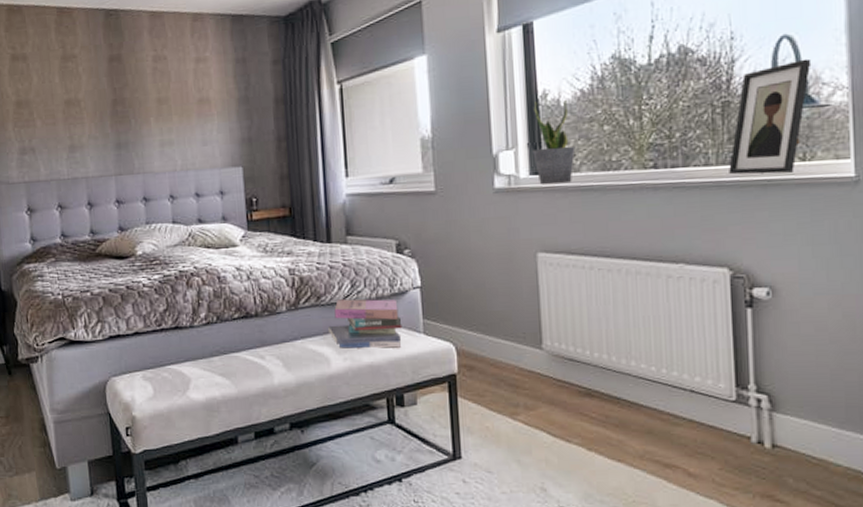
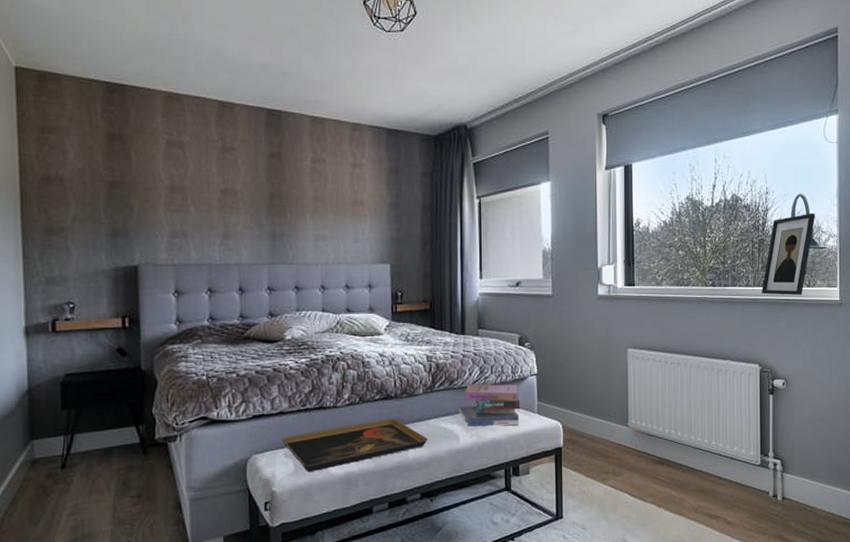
decorative tray: none [138,338,295,396] -> present [281,418,428,471]
potted plant: present [533,99,576,185] -> none [627,227,659,295]

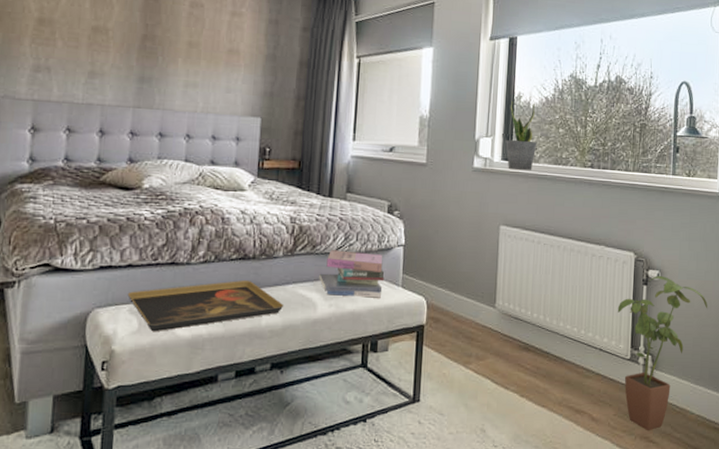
potted plant: none [627,227,659,295] -> present [505,100,537,171]
house plant: none [746,384,834,530] -> present [617,275,708,430]
picture frame: present [762,213,816,296] -> none [641,101,699,185]

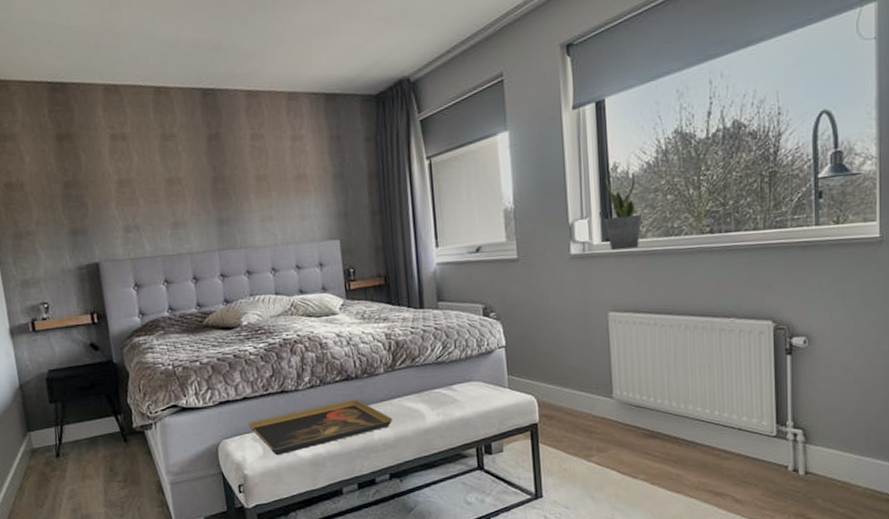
books: present [319,250,385,298] -> none [423,358,490,405]
house plant: present [617,275,708,430] -> none [756,341,872,508]

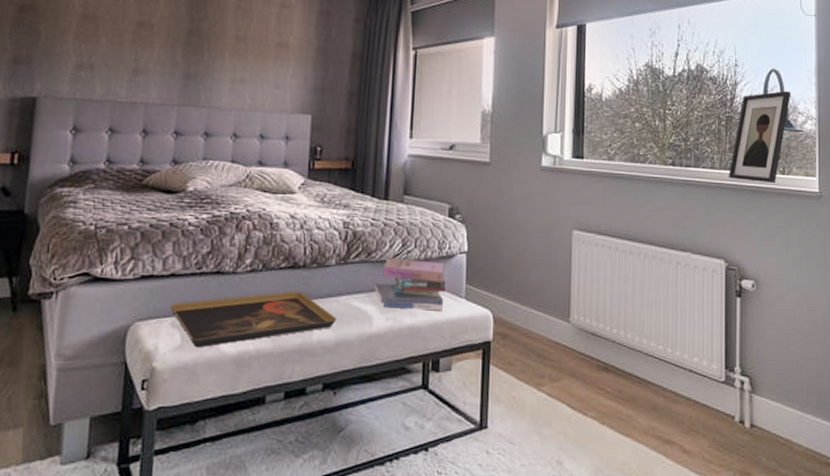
books: none [423,358,490,405] -> present [374,258,446,311]
potted plant: present [604,171,642,251] -> none [576,92,612,170]
picture frame: none [774,131,846,238] -> present [729,90,791,184]

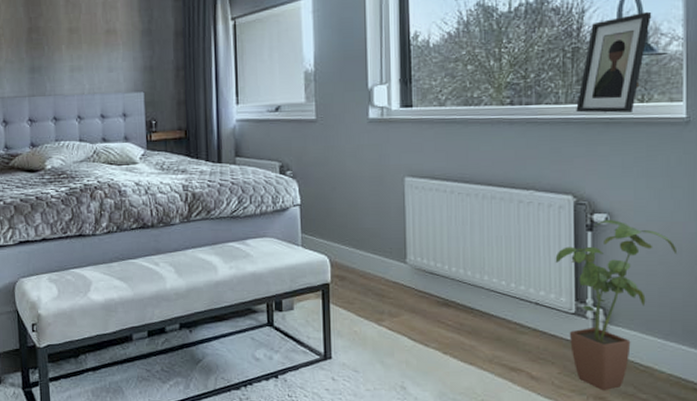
decorative tray: present [170,290,337,347] -> none [45,247,186,296]
books: present [374,258,446,311] -> none [217,214,283,259]
house plant: none [708,286,813,465] -> present [555,219,678,390]

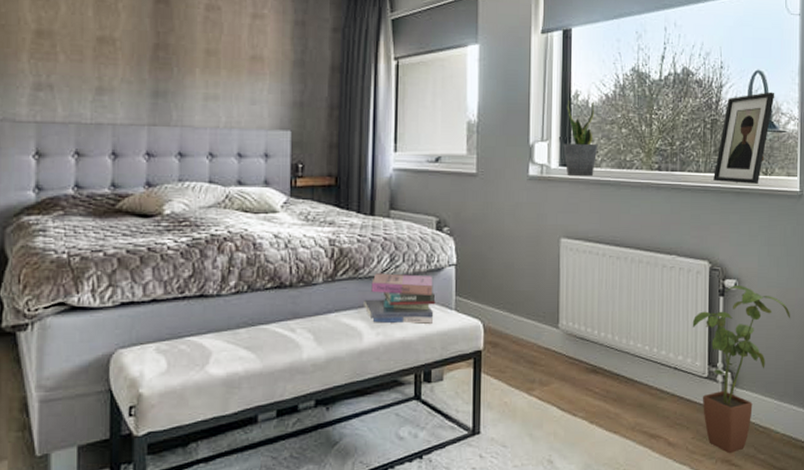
books: none [217,214,283,259] -> present [364,273,436,324]
potted plant: none [404,40,442,117] -> present [563,99,598,177]

